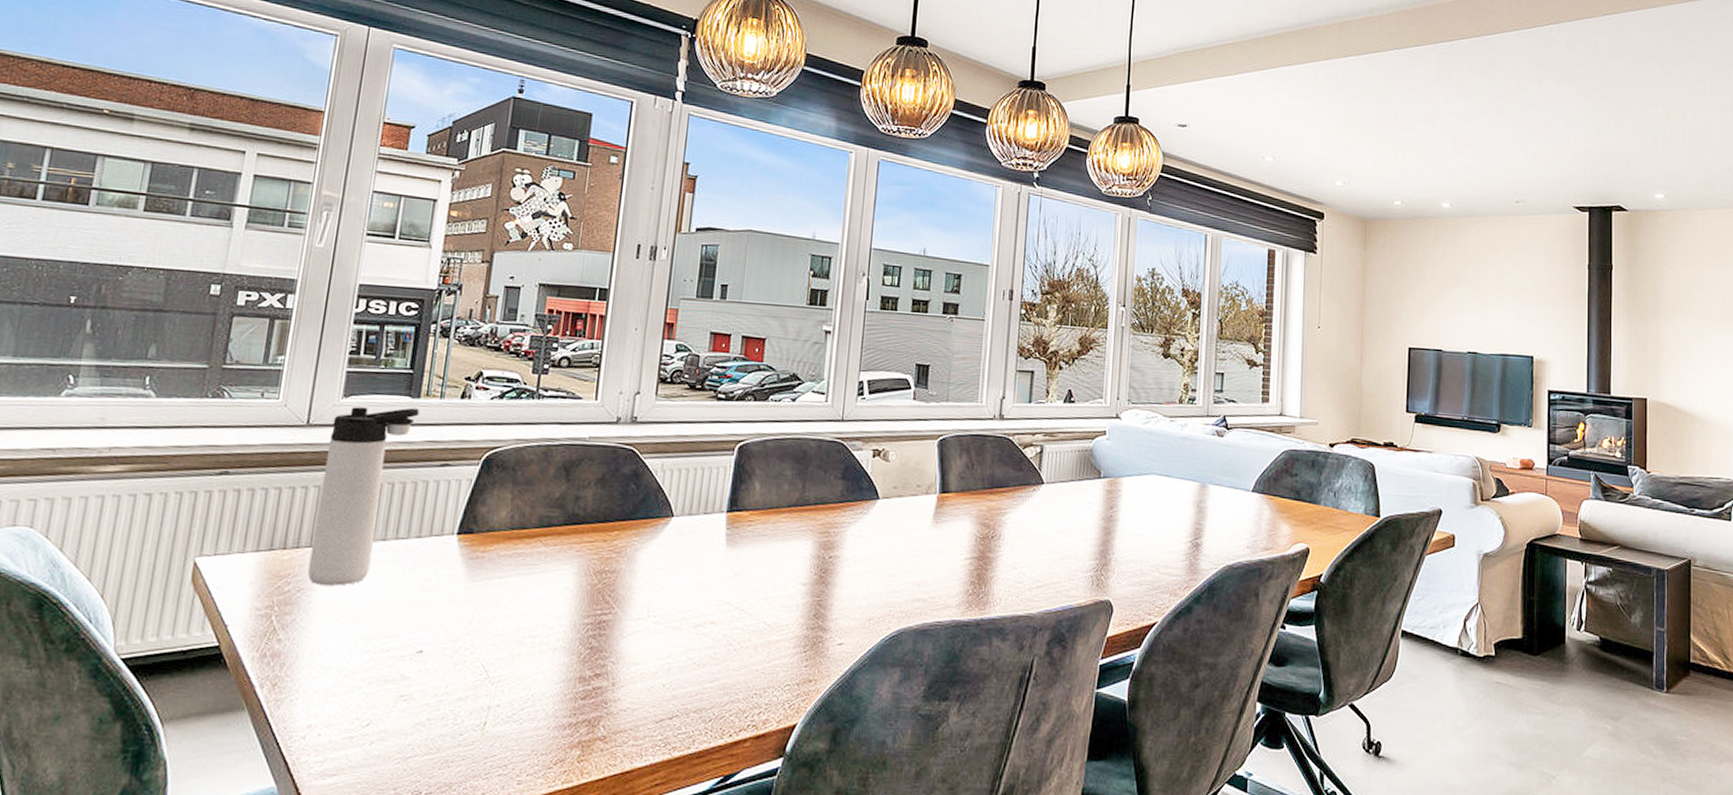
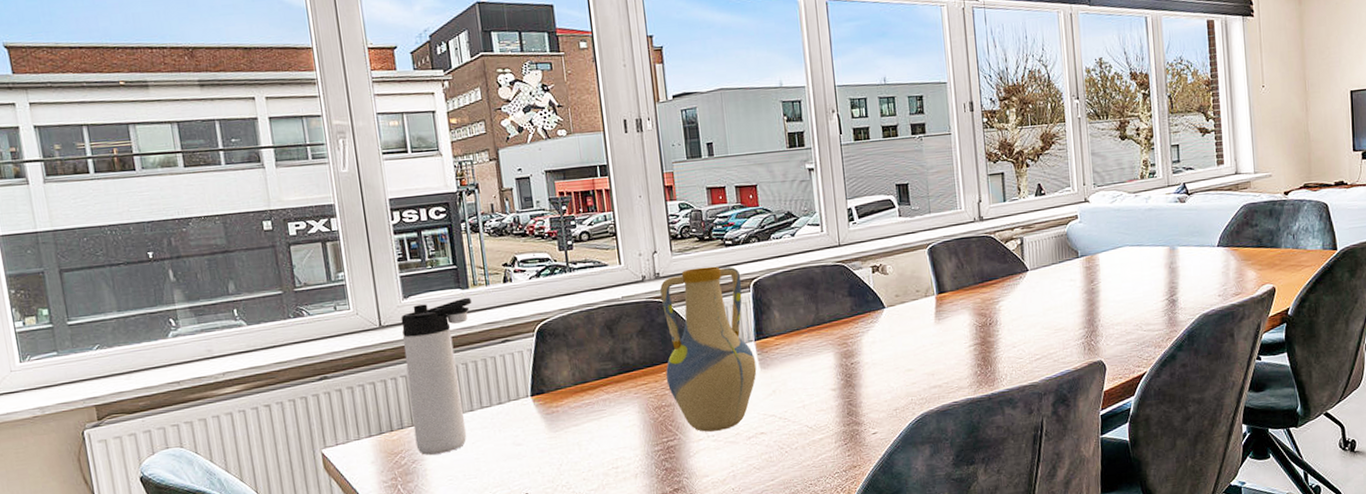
vase: none [616,418,727,612] -> present [660,266,757,432]

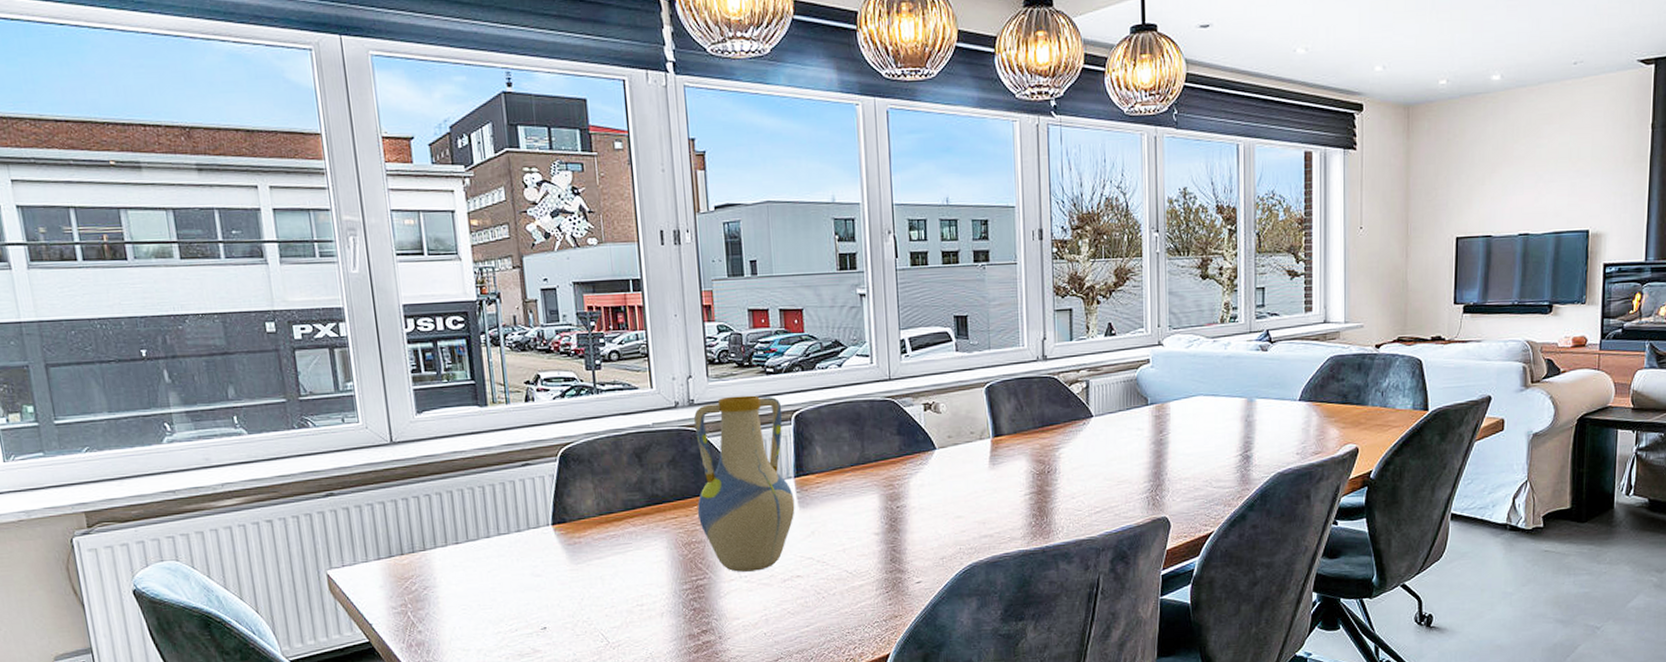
thermos bottle: present [401,297,472,455] -> none [413,415,491,582]

